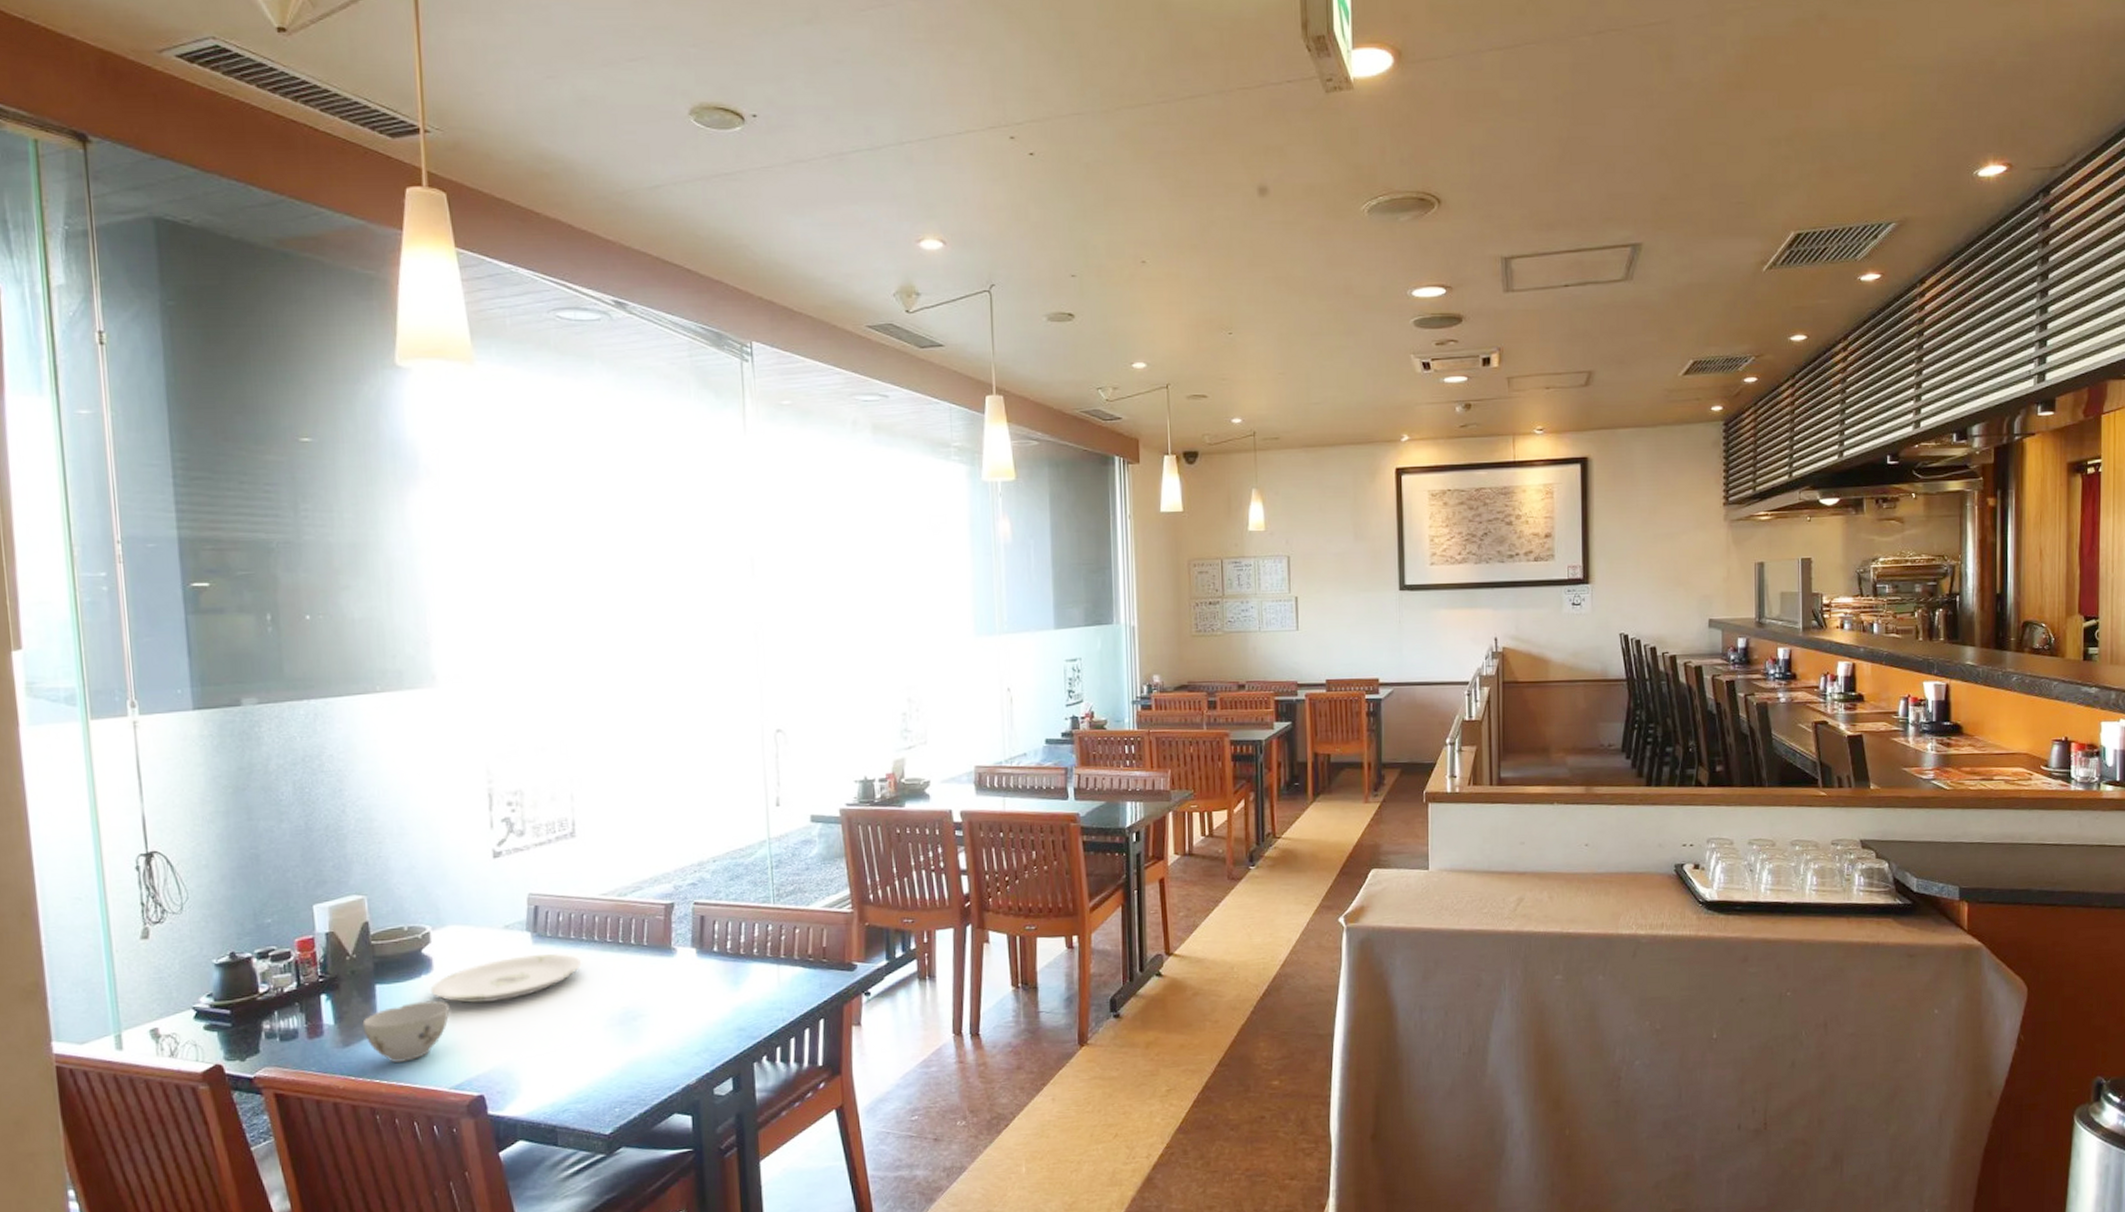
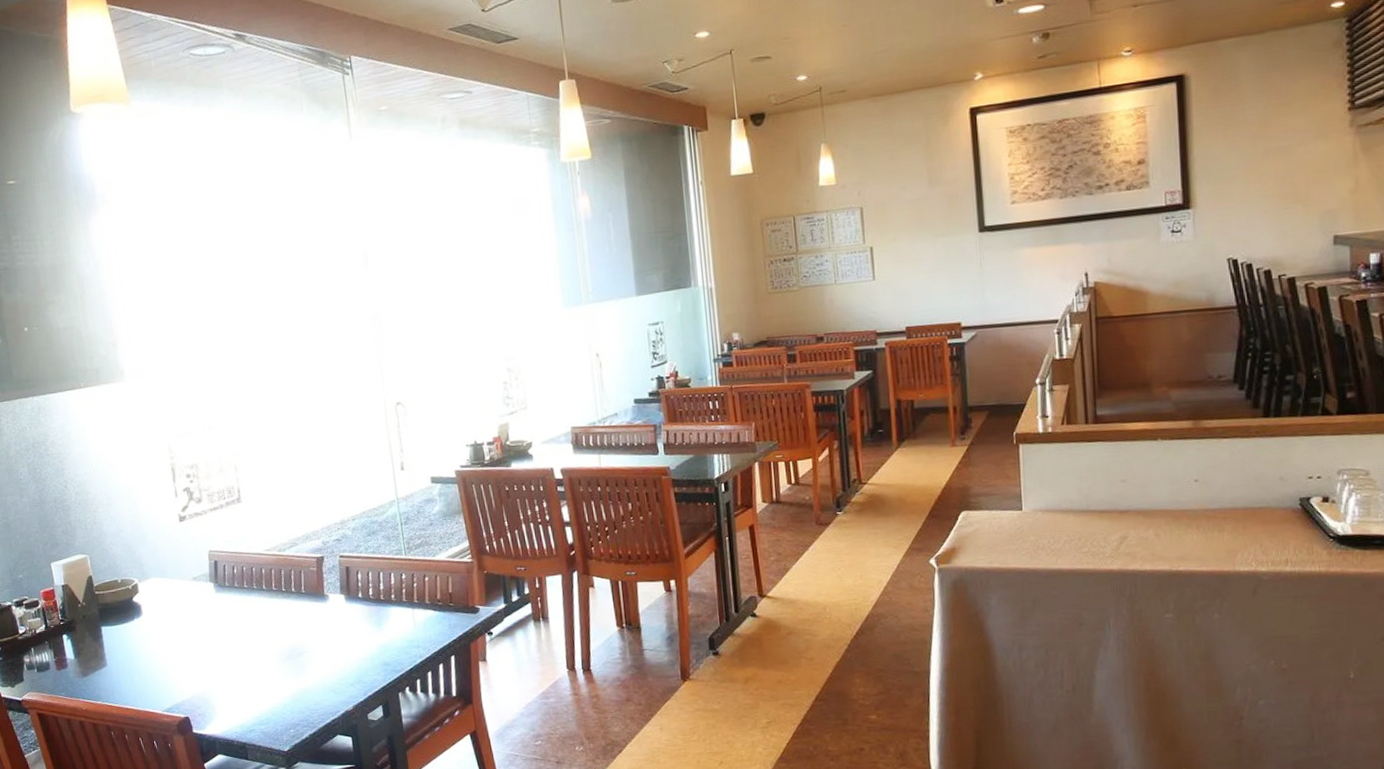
teacup: present [362,1000,450,1063] -> none [94,639,158,690]
plate: present [430,954,582,1003] -> none [142,600,255,641]

